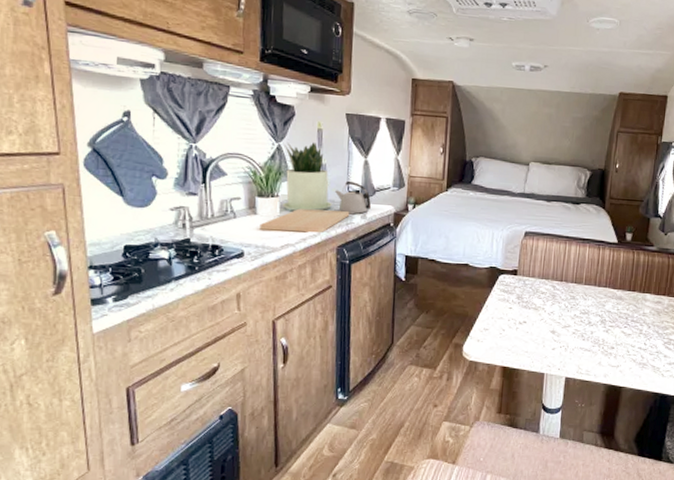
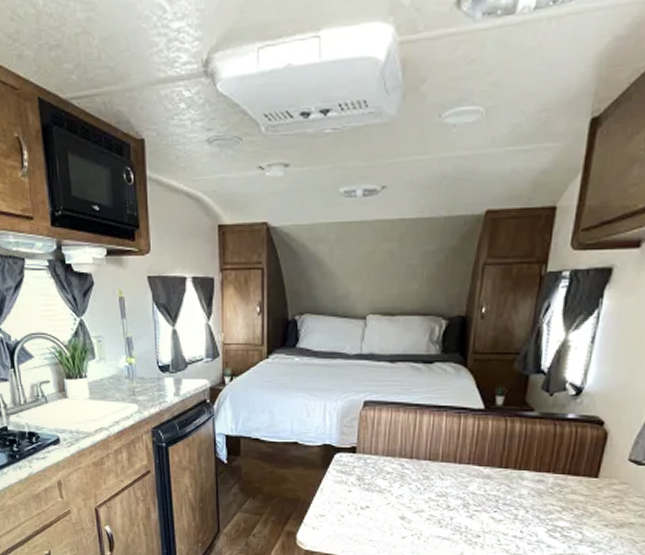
cutting board: present [259,208,350,233] -> none [71,388,162,415]
planter: present [283,142,332,211] -> none [86,313,142,392]
kettle: present [335,180,371,215] -> none [144,354,183,392]

